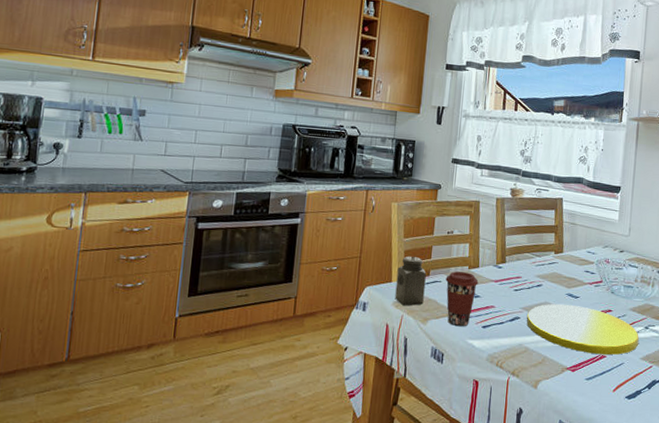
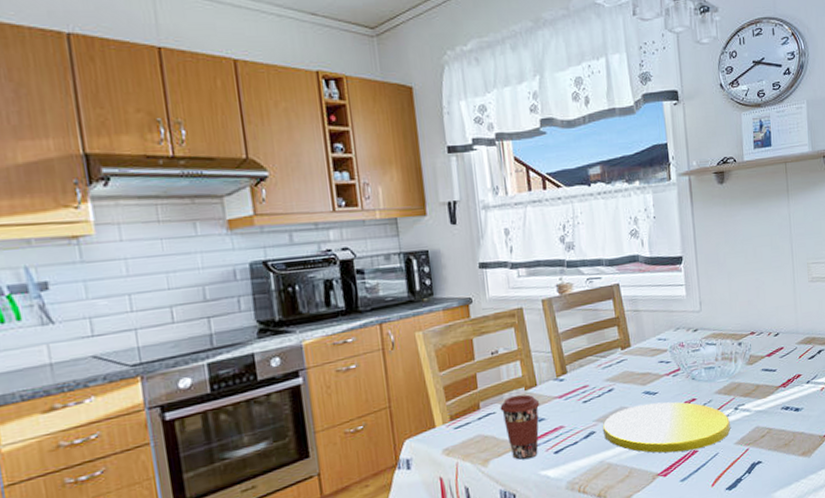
salt shaker: present [395,256,426,306] -> none [439,390,480,452]

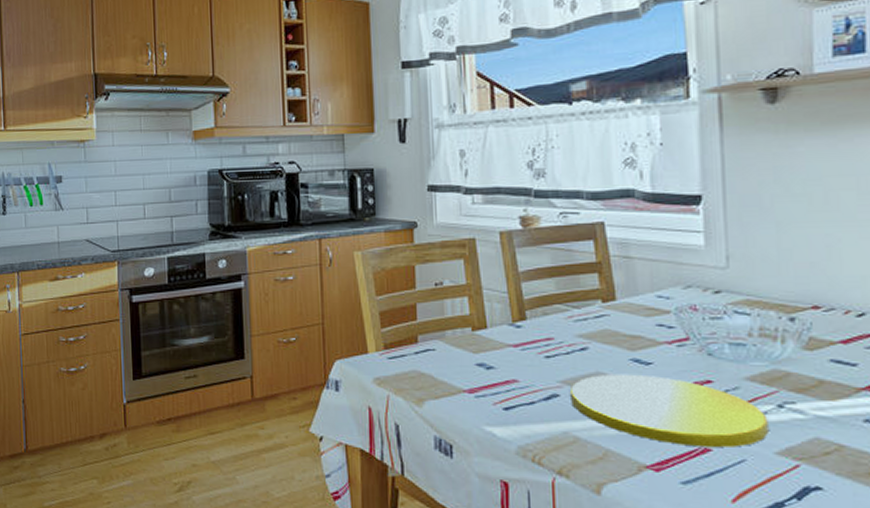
coffee cup: present [500,394,540,460] -> none [441,334,489,409]

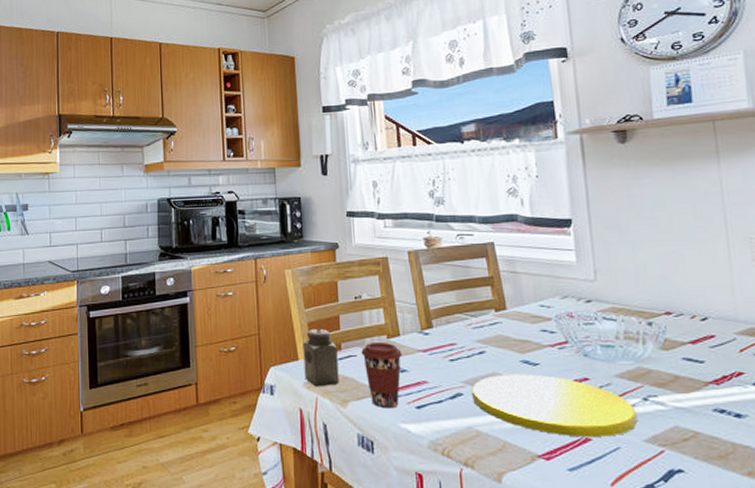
salt shaker: none [373,318,415,384] -> present [303,328,339,387]
coffee cup: none [441,334,489,409] -> present [361,341,403,409]

